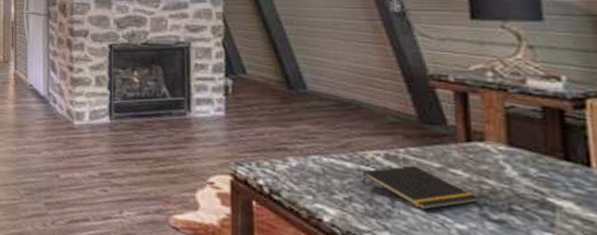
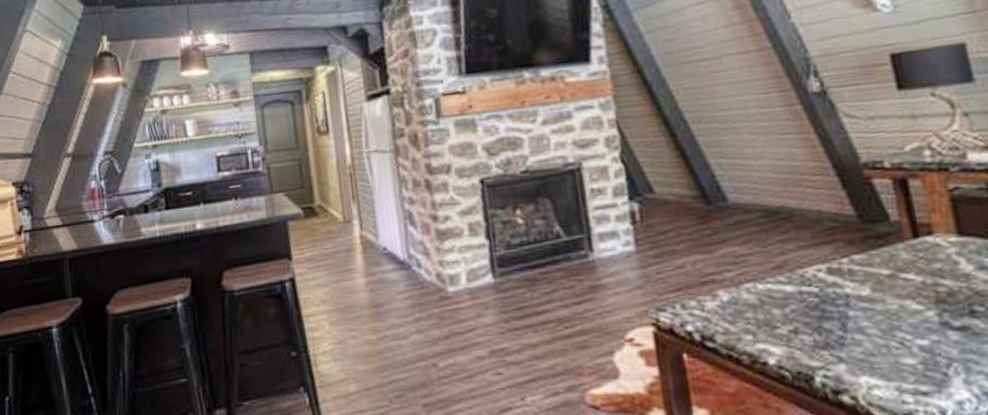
notepad: present [361,165,479,210] -> none [804,277,937,330]

